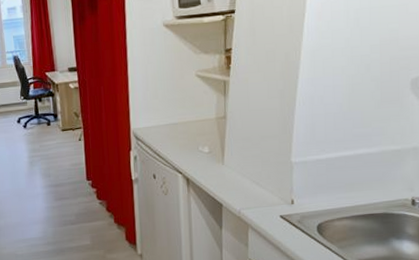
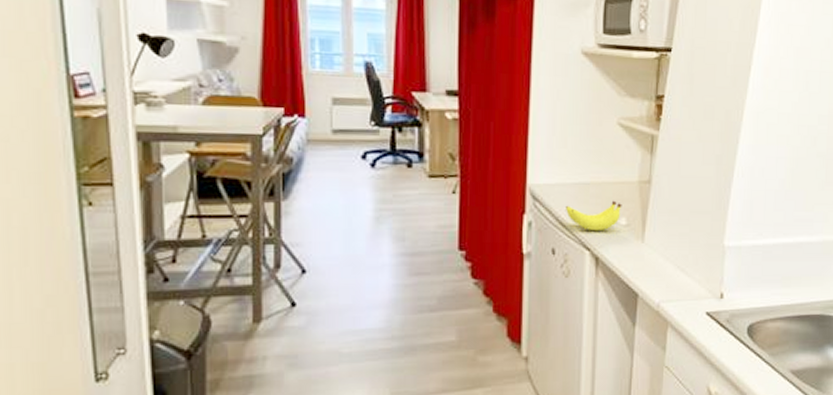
banana: none [161,134,204,159] -> present [566,200,622,232]

